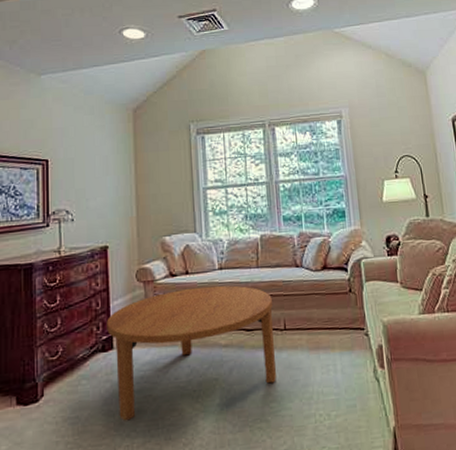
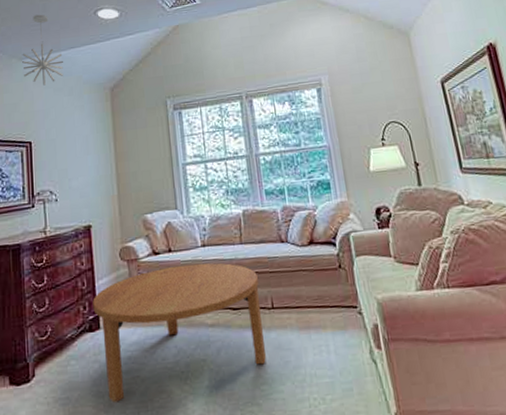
pendant light: none [41,29,85,103] -> present [22,14,64,86]

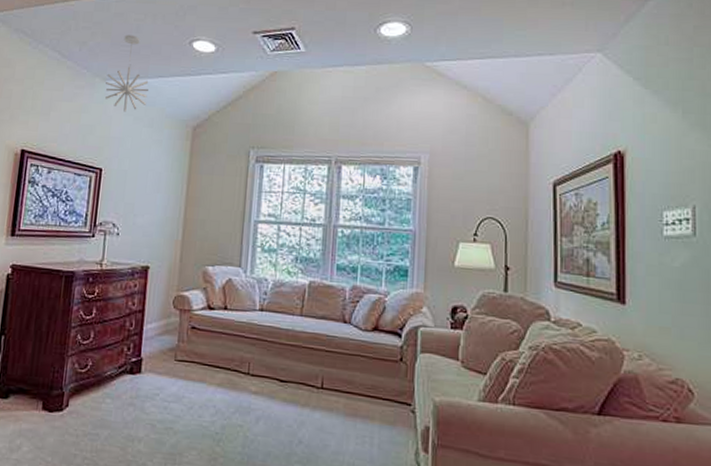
coffee table: present [93,263,266,403] -> none [137,324,312,449]

